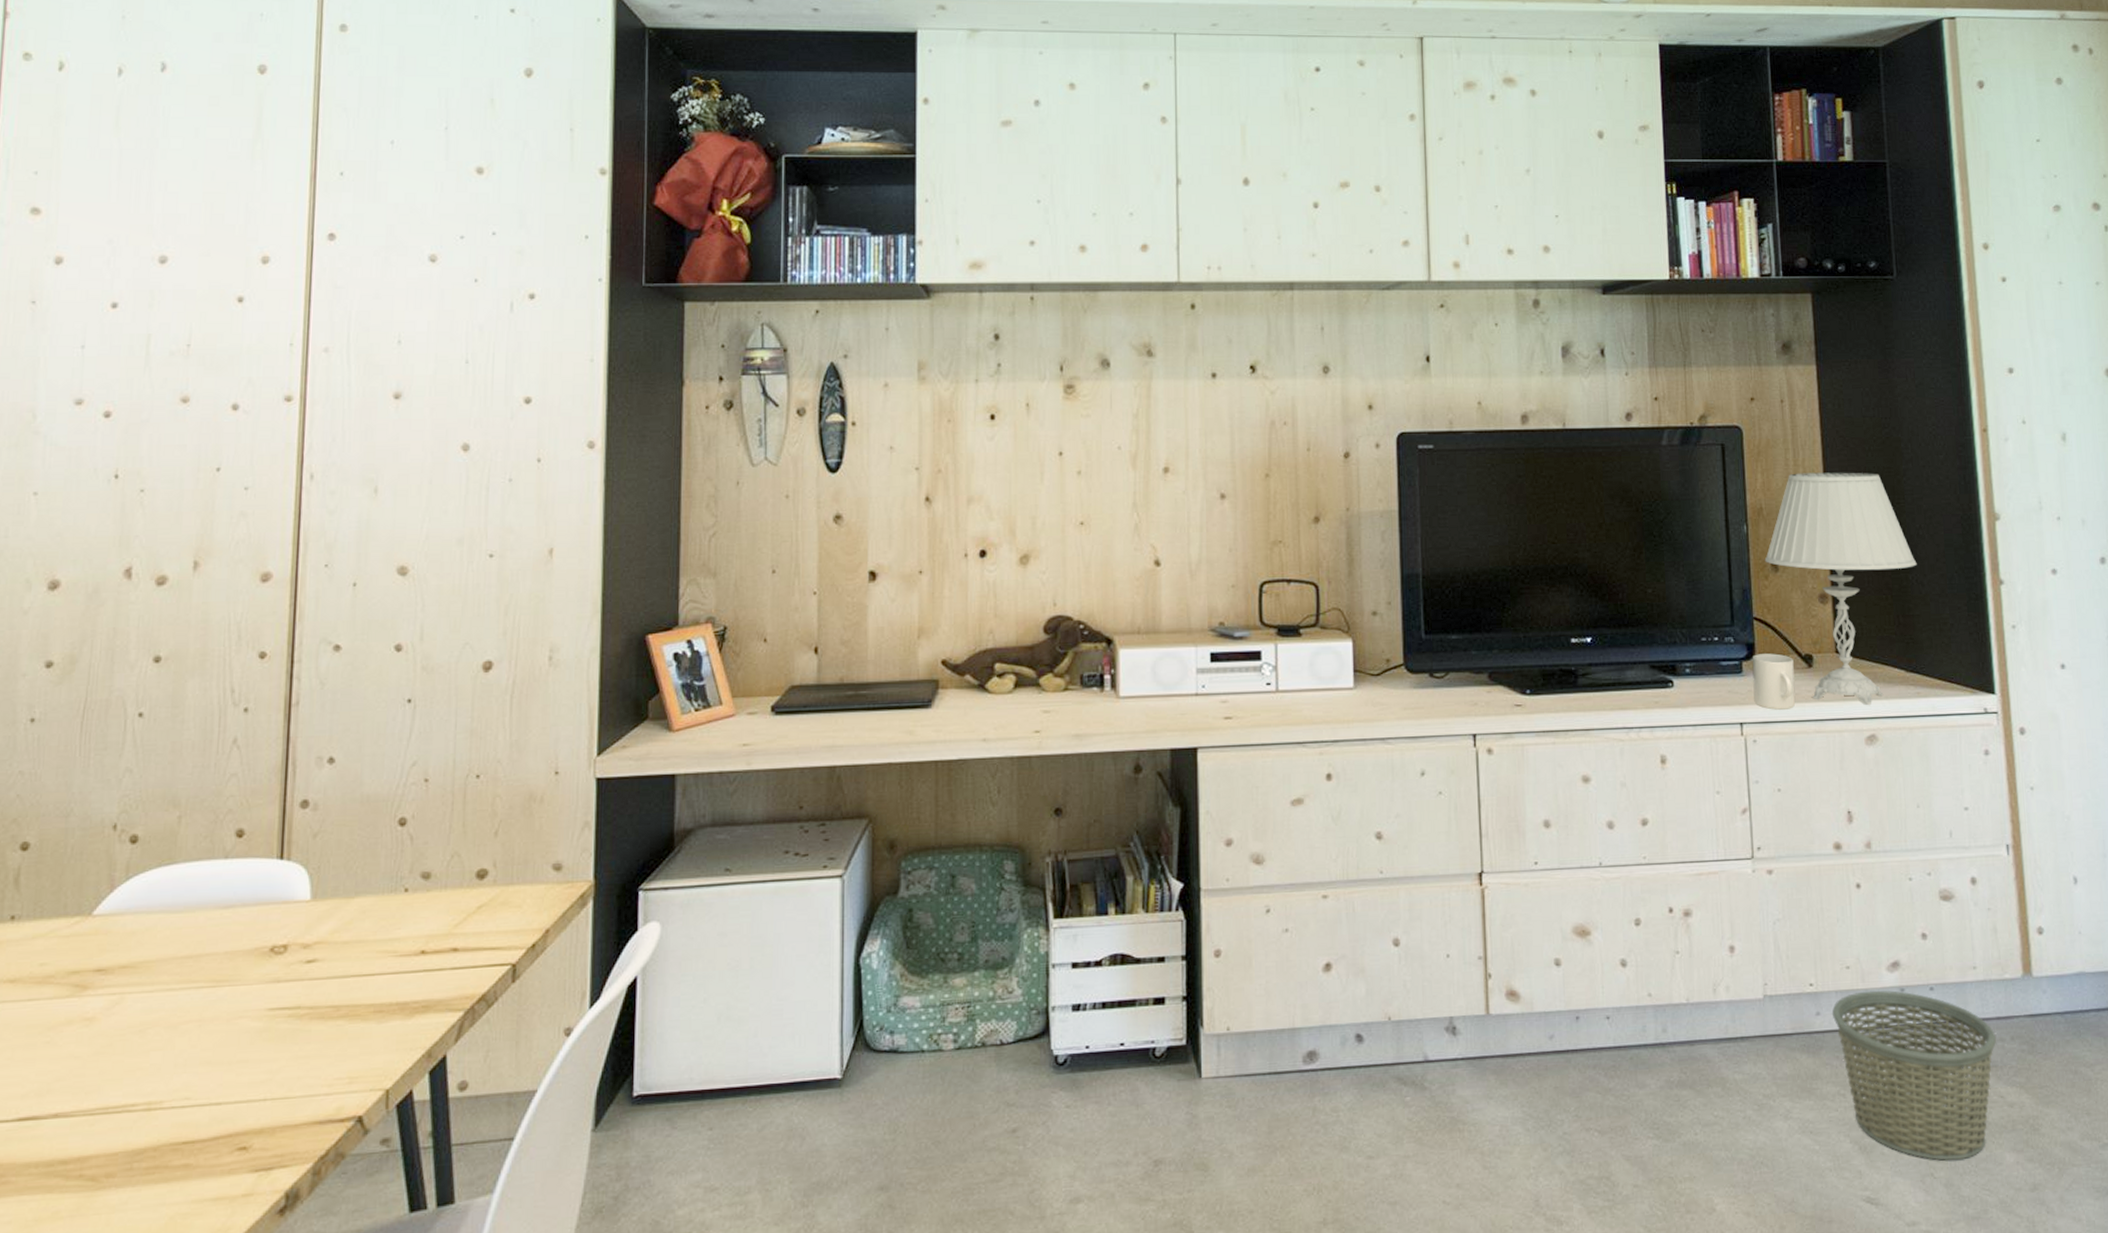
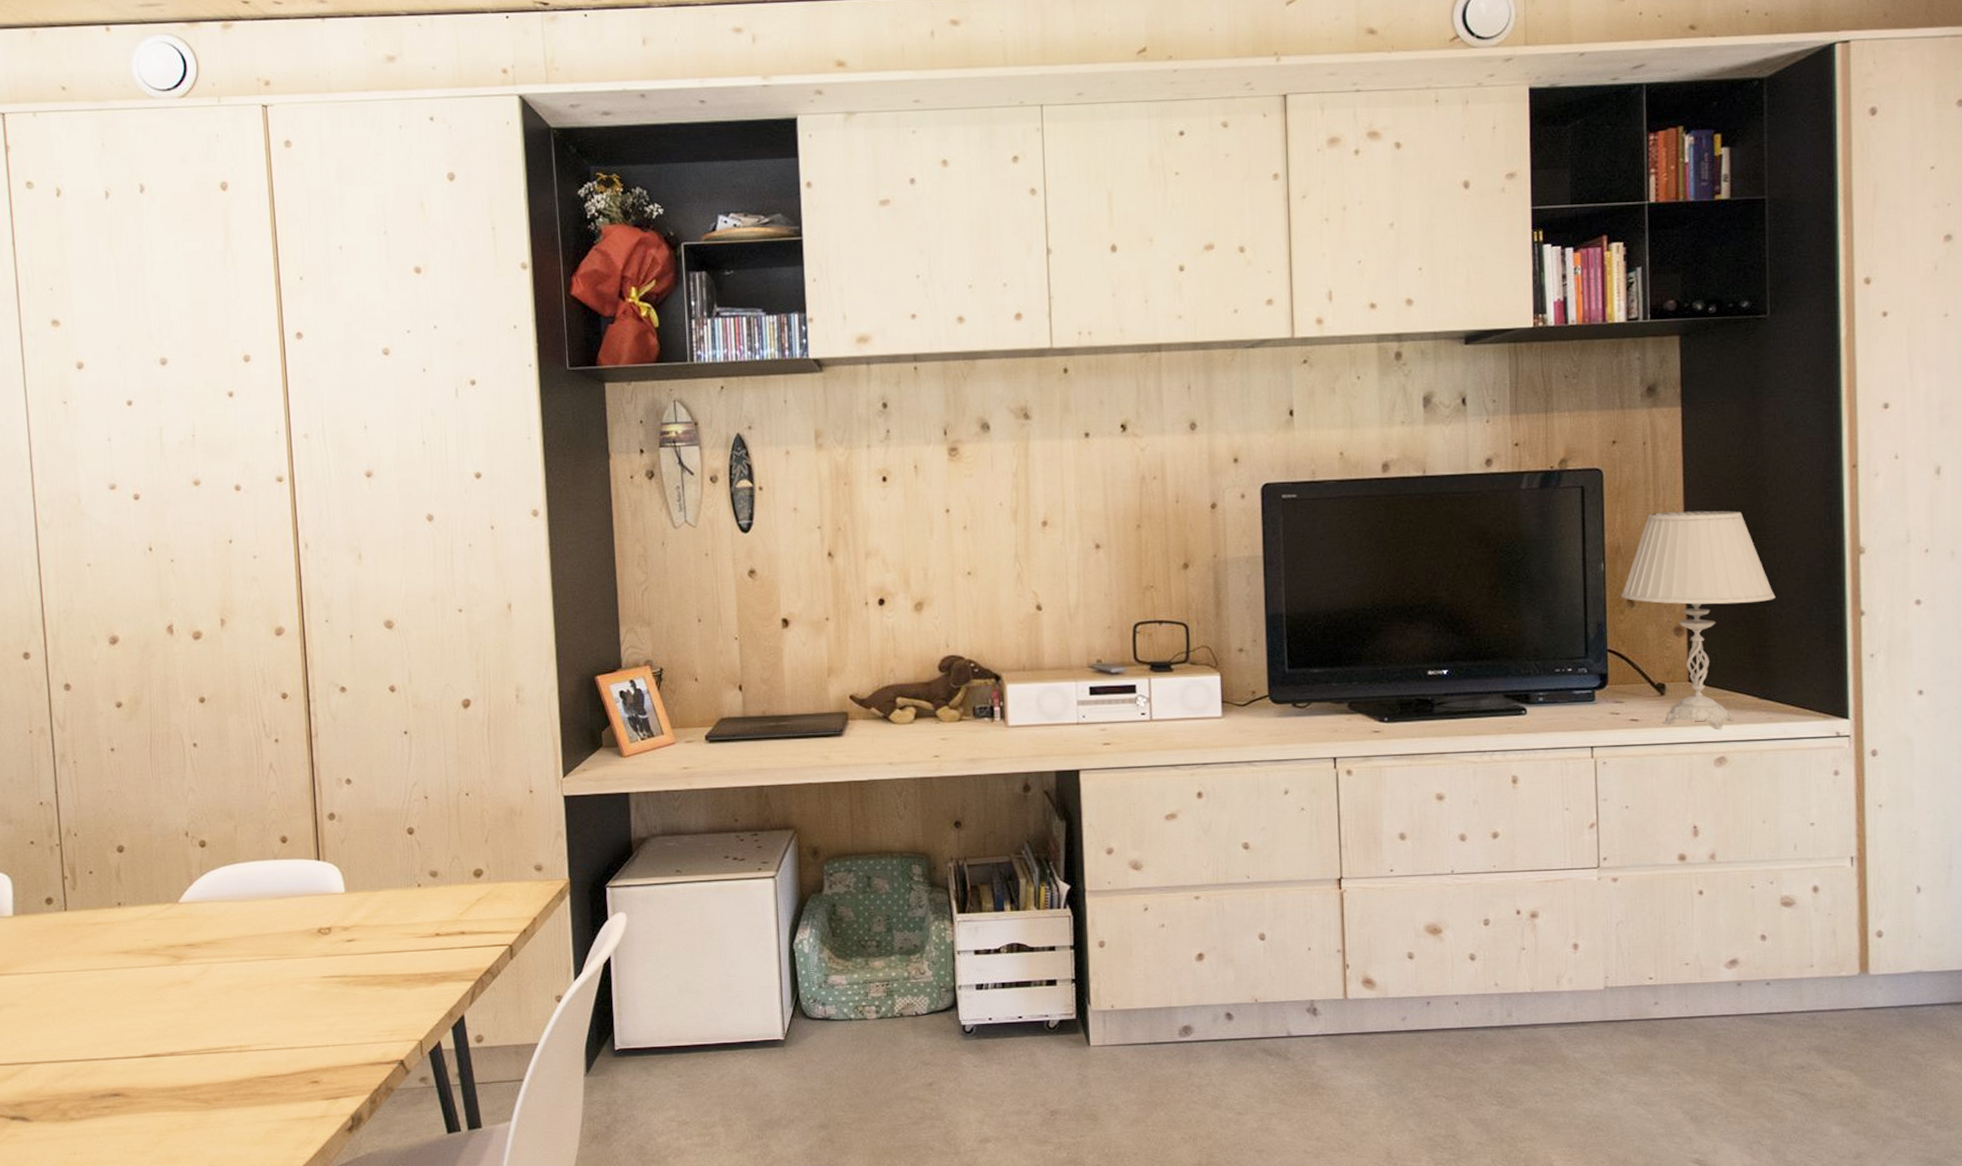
cup: present [1752,653,1796,711] -> none [1604,683,1647,735]
basket: present [1831,990,1996,1161] -> none [1669,984,1829,1131]

